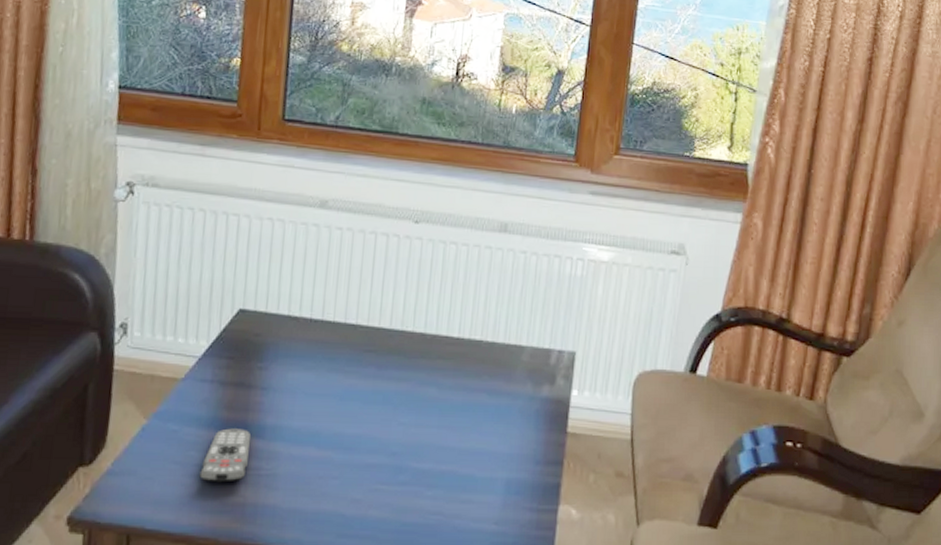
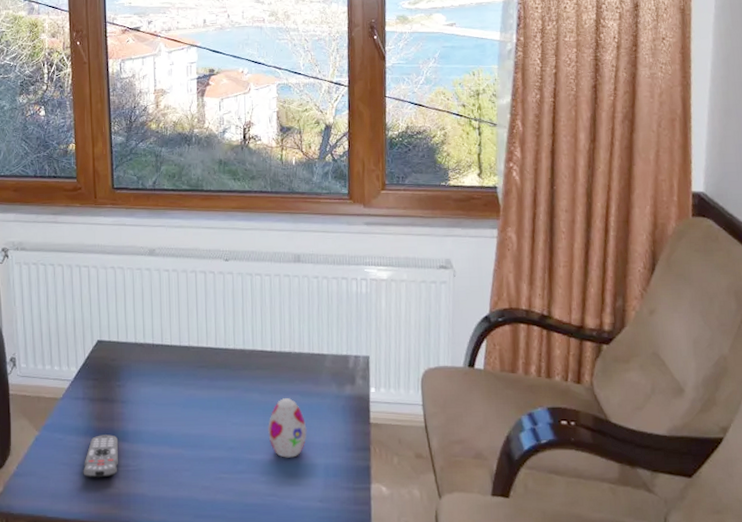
decorative egg: none [442,396,490,469] -> present [268,398,307,458]

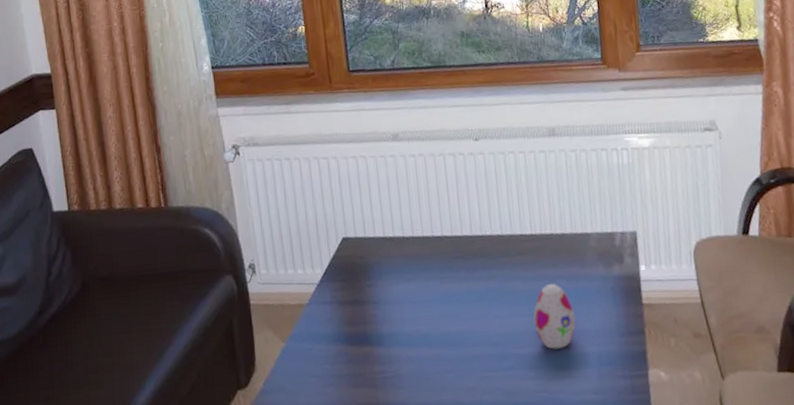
remote control: present [83,434,119,478] -> none [336,339,374,389]

